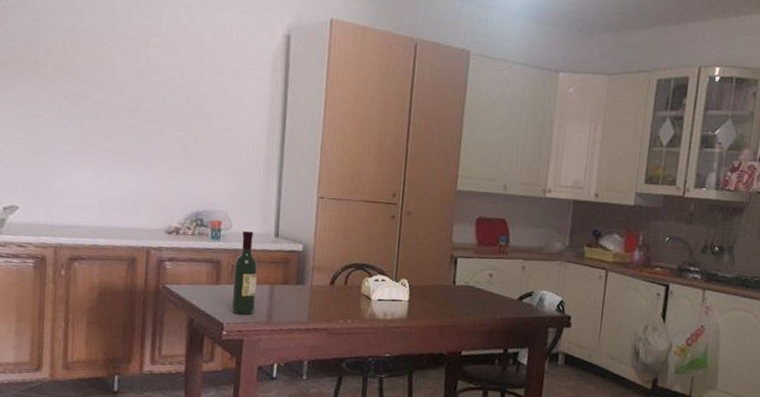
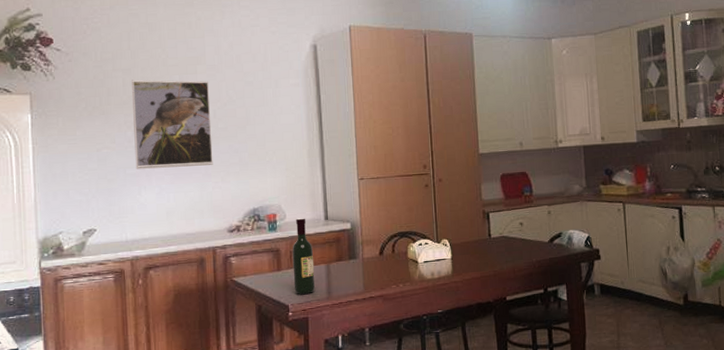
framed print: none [69,42,162,155] -> present [132,79,213,169]

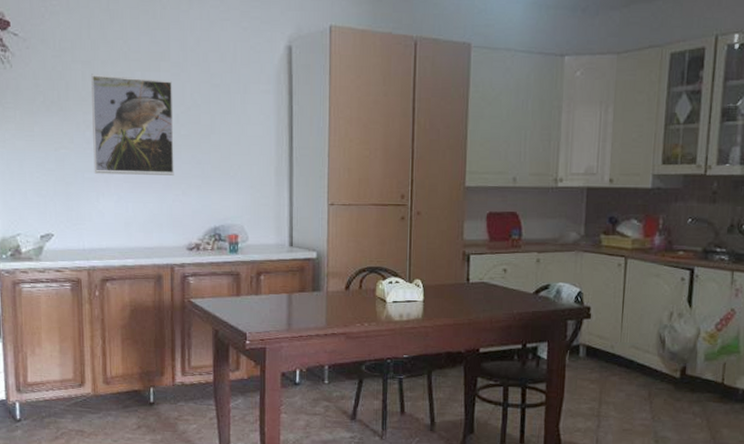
wine bottle: present [292,218,316,294] -> none [253,242,276,323]

